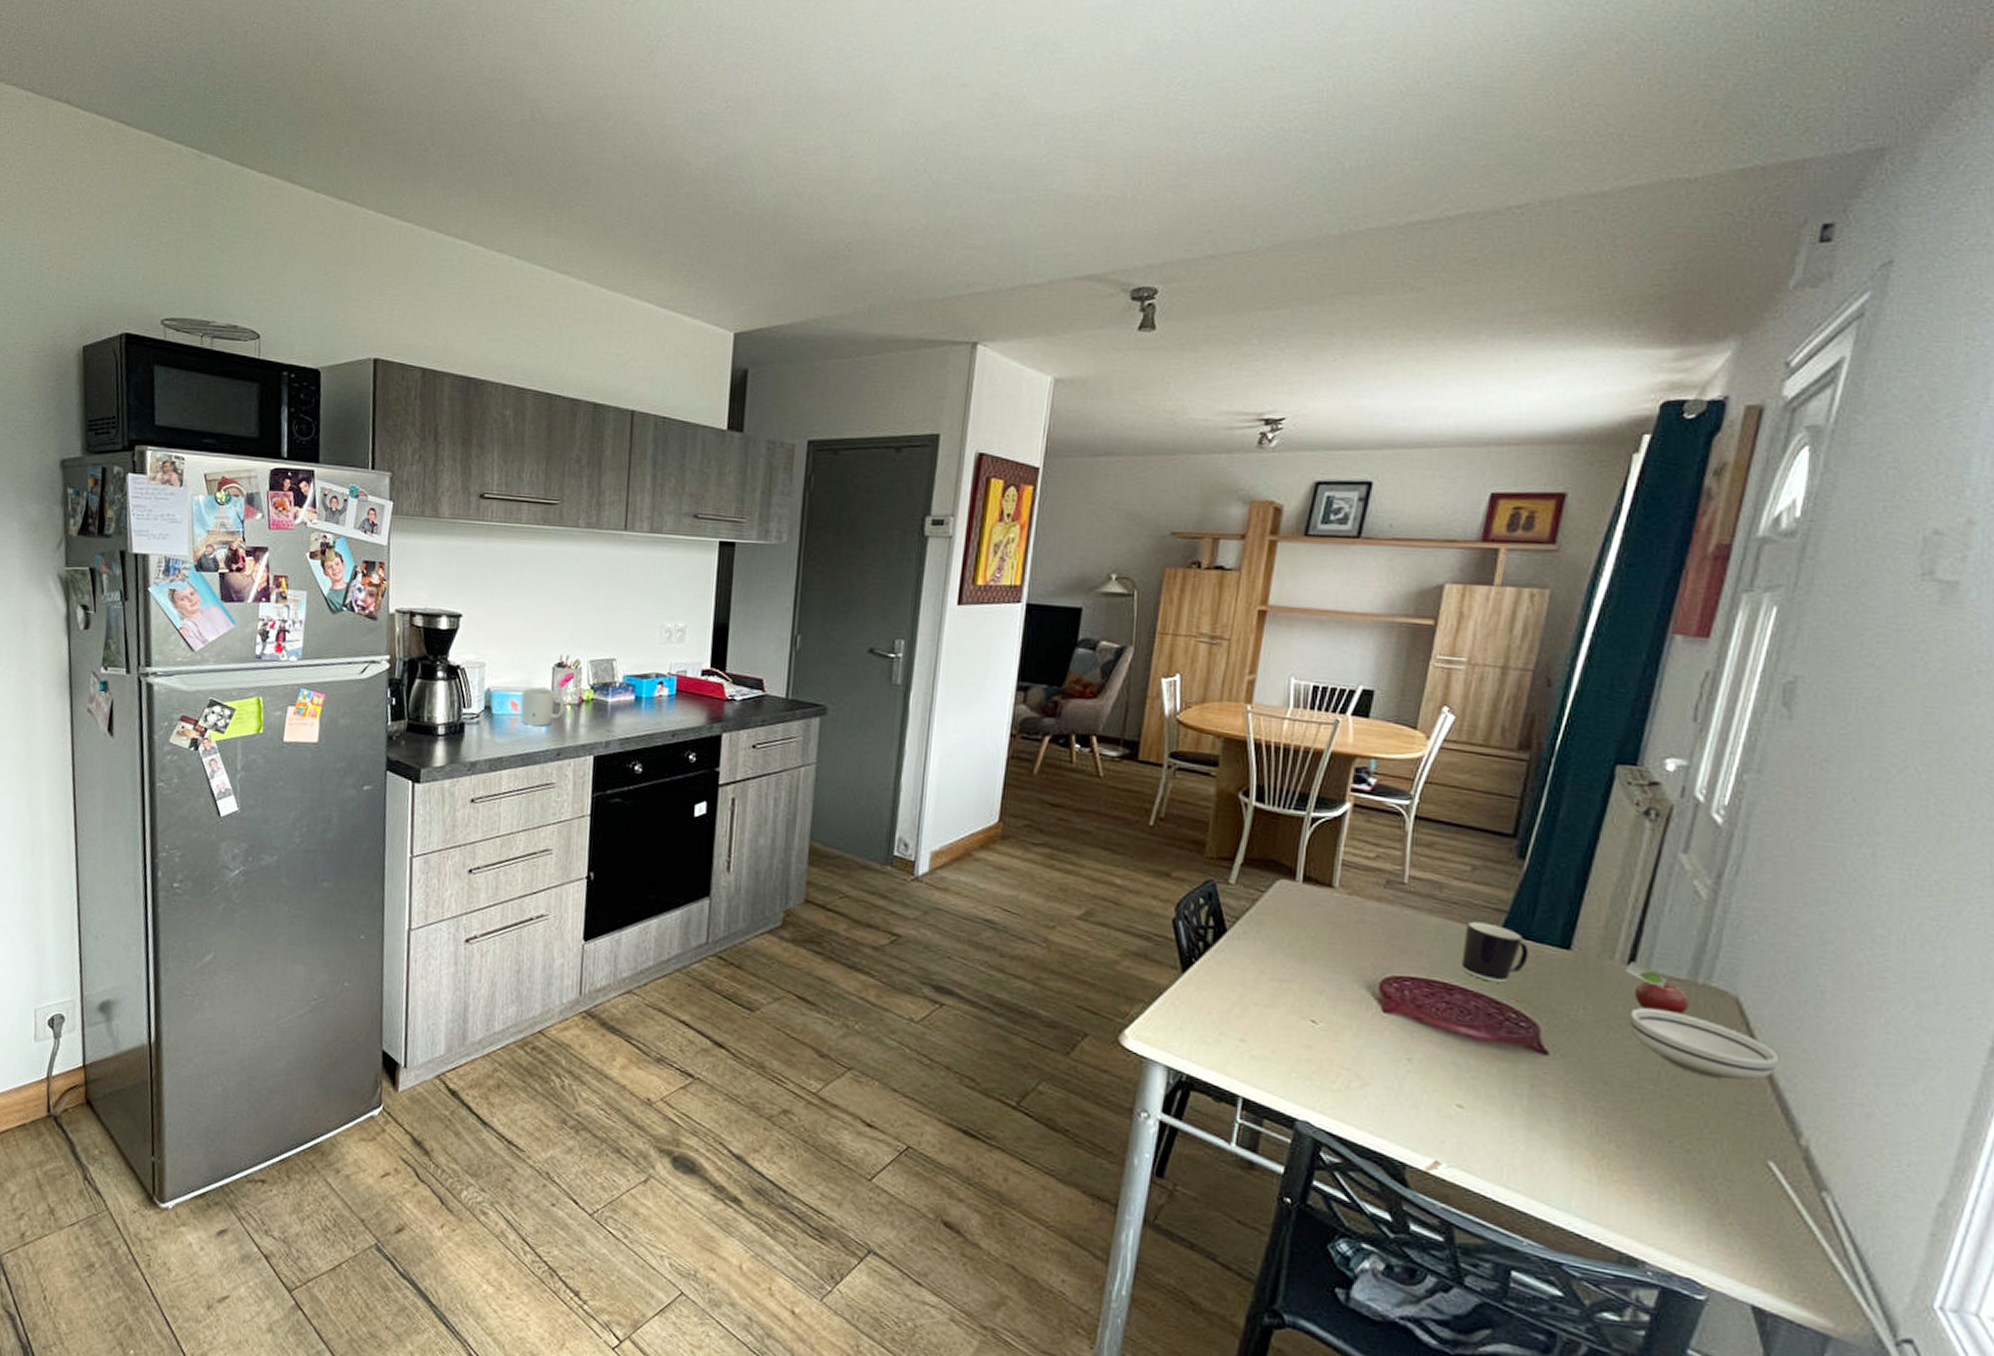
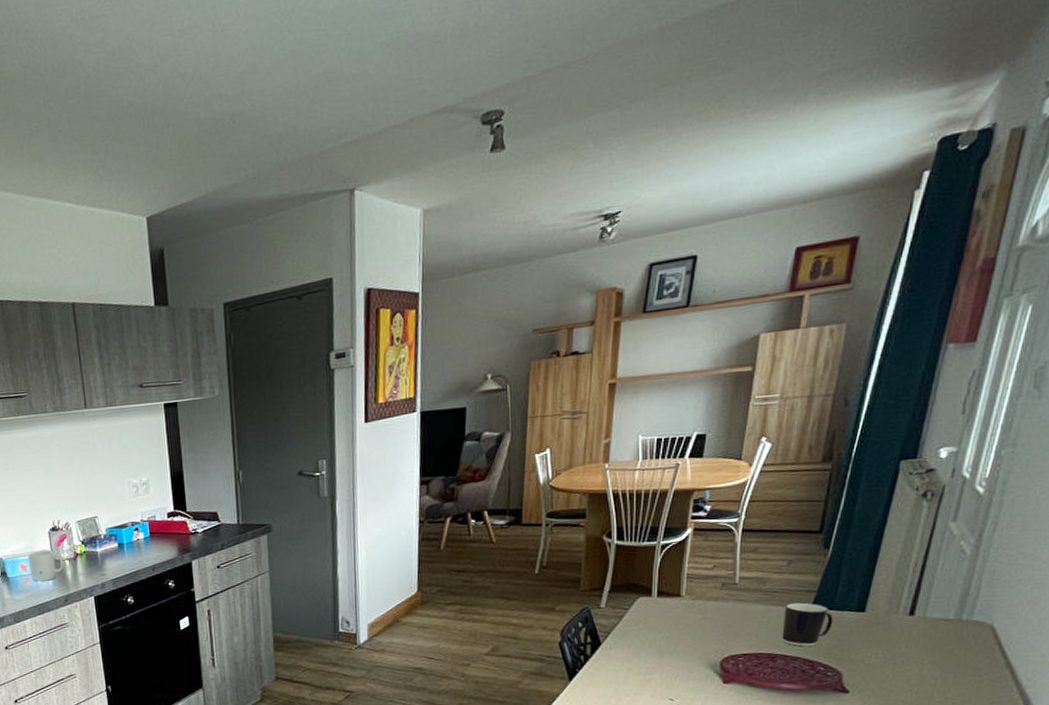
fruit: present [1625,961,1689,1016] -> none [907,612,956,647]
bowl: present [1629,1008,1779,1081] -> none [910,644,1023,689]

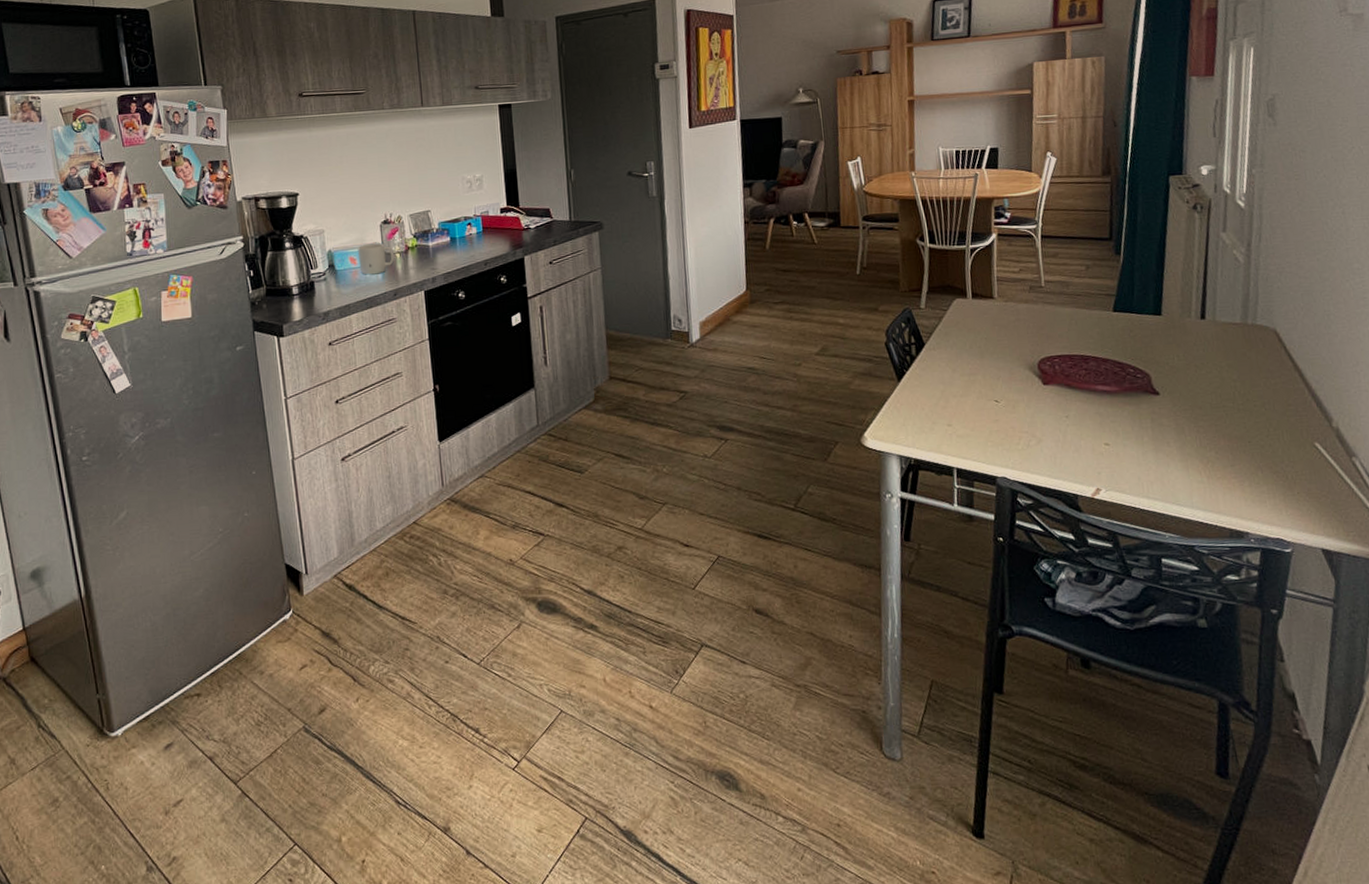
mug: present [782,602,833,647] -> none [1088,305,1135,349]

